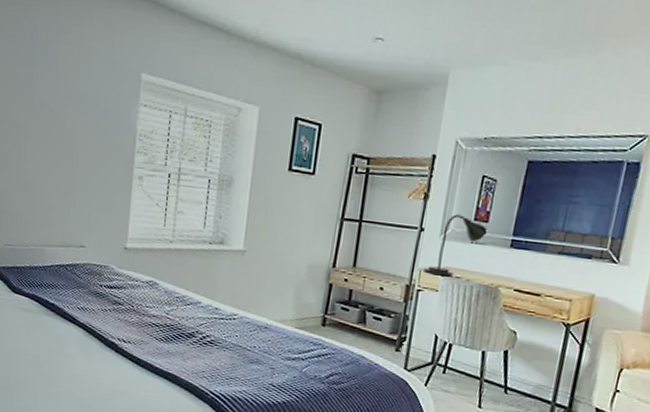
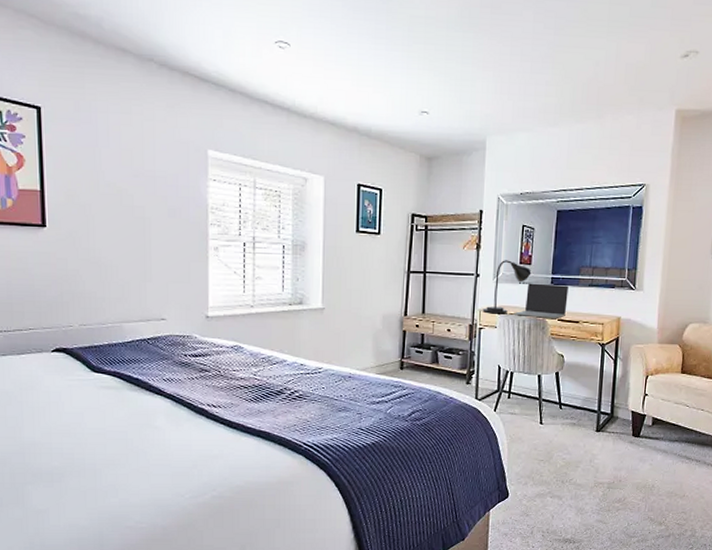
laptop: none [460,243,532,289] -> present [514,283,569,320]

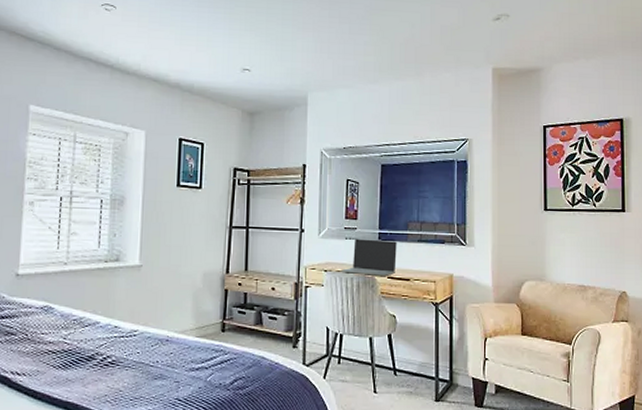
desk lamp: present [482,260,532,314] -> none [308,215,358,271]

